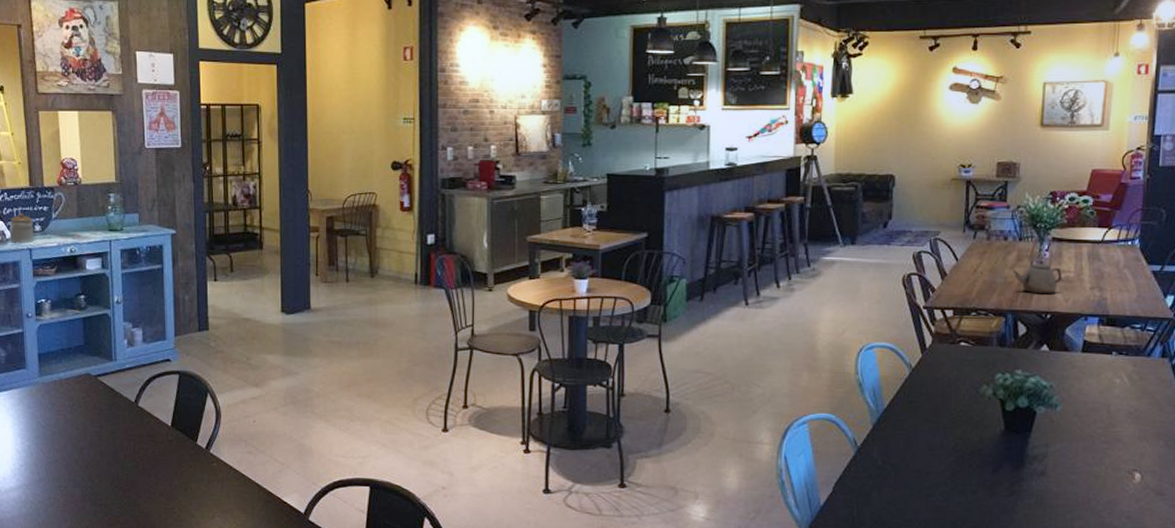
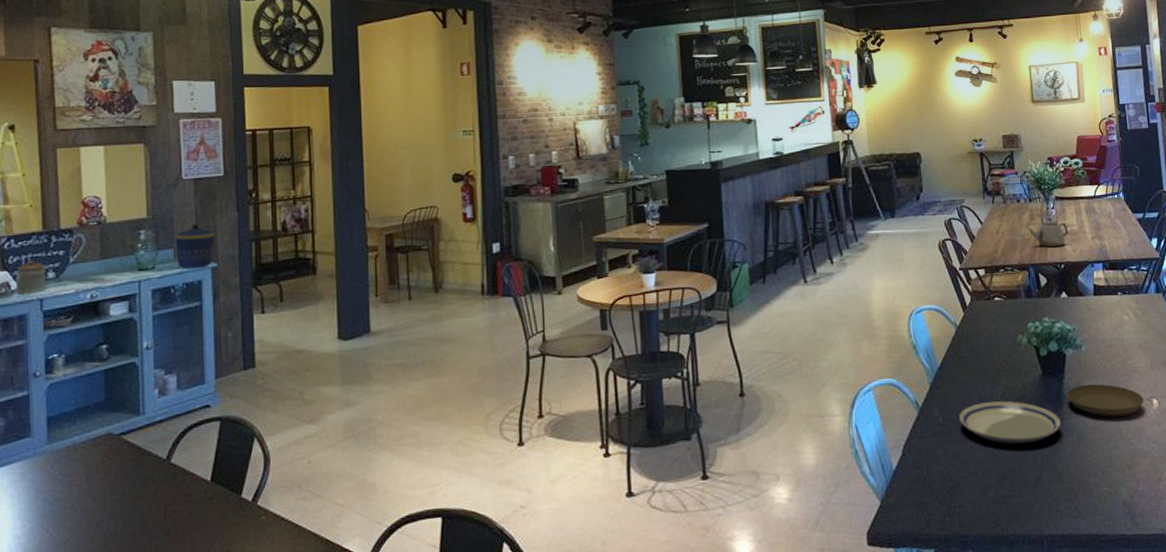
decorative jar: none [140,191,174,235] -> present [175,223,216,270]
plate: none [901,451,1018,500] -> present [959,401,1061,445]
saucer: none [1029,447,1125,486] -> present [1066,384,1145,417]

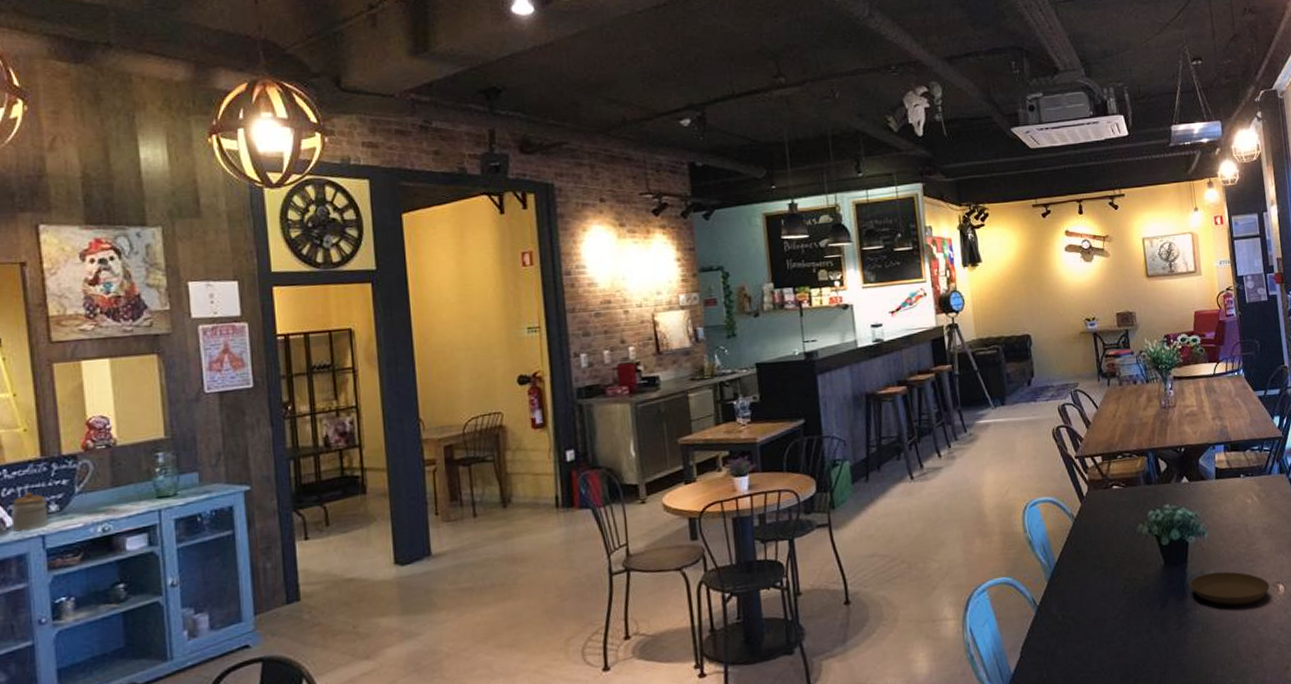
decorative jar: present [175,223,216,270] -> none [199,441,247,495]
plate: present [959,401,1061,445] -> none [1079,594,1185,641]
teapot: present [1028,218,1069,248] -> none [1146,399,1188,431]

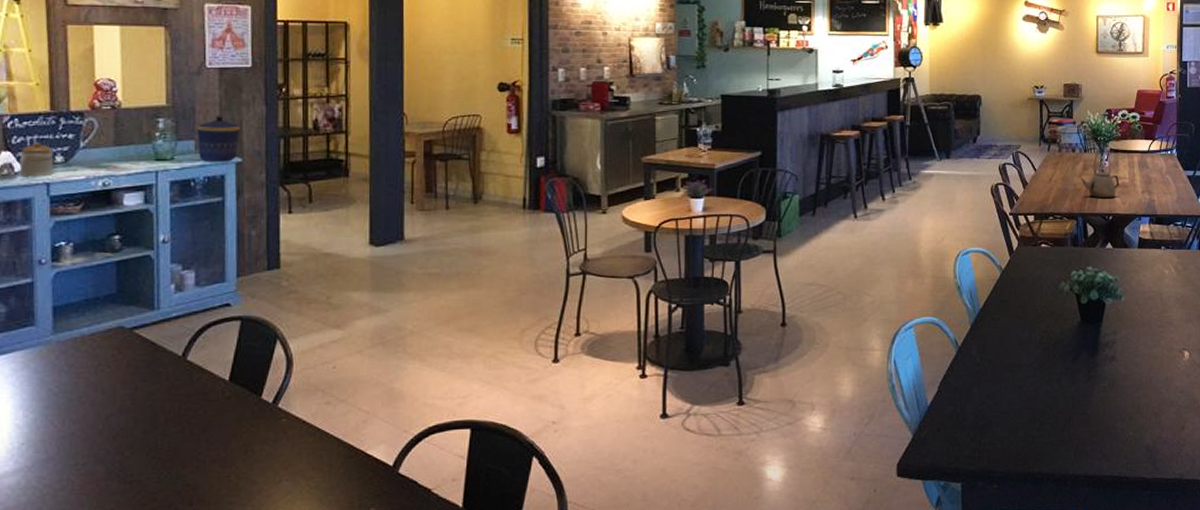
decorative jar: none [199,441,247,495] -> present [197,115,241,163]
teapot: none [1146,399,1188,431] -> present [1080,170,1120,199]
saucer: present [1189,571,1270,606] -> none [1102,334,1176,366]

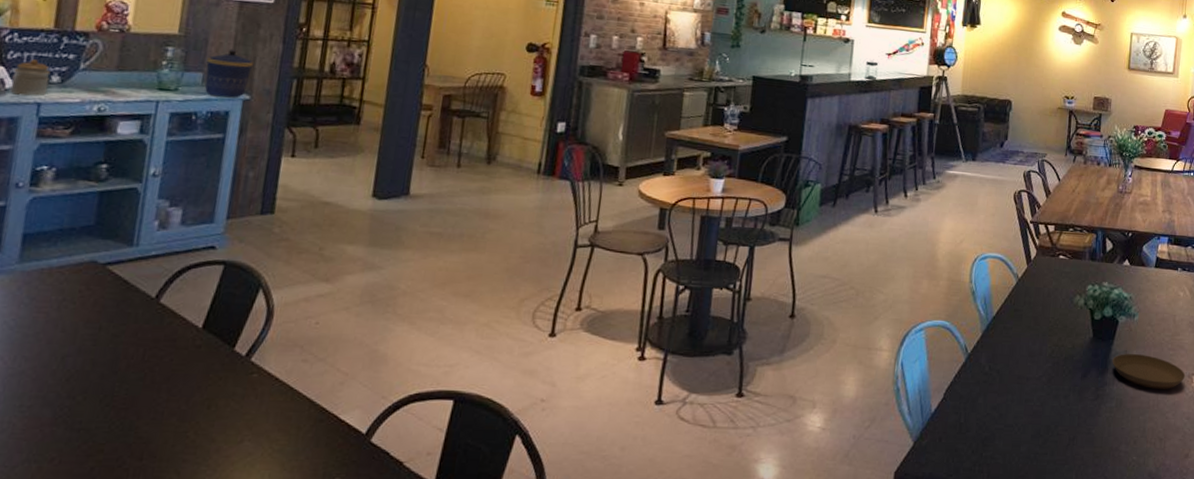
teapot: present [1080,170,1120,199] -> none [1103,185,1142,215]
saucer: none [1102,334,1176,366] -> present [1112,354,1186,389]

